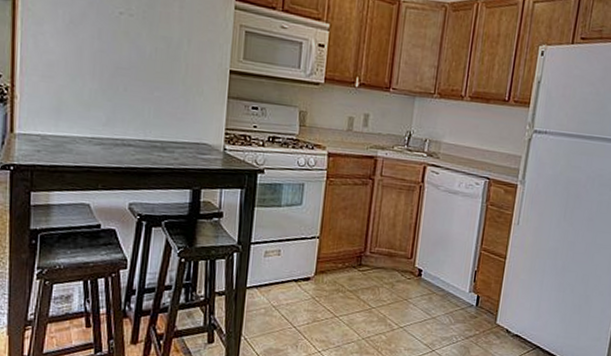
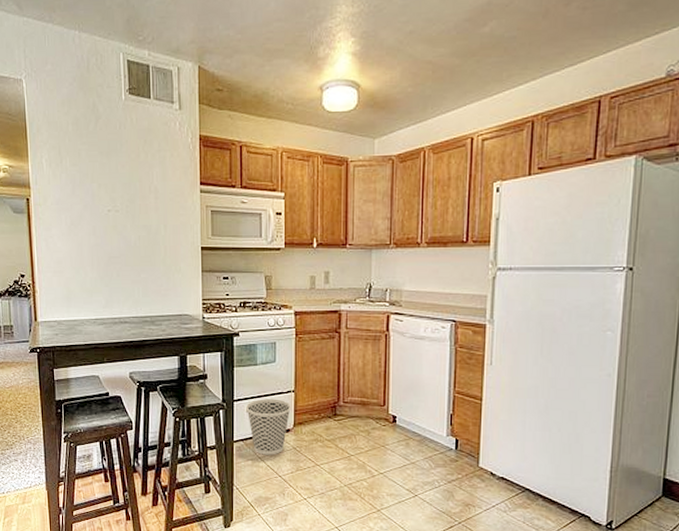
wastebasket: none [264,243,314,305] -> present [246,398,291,455]

